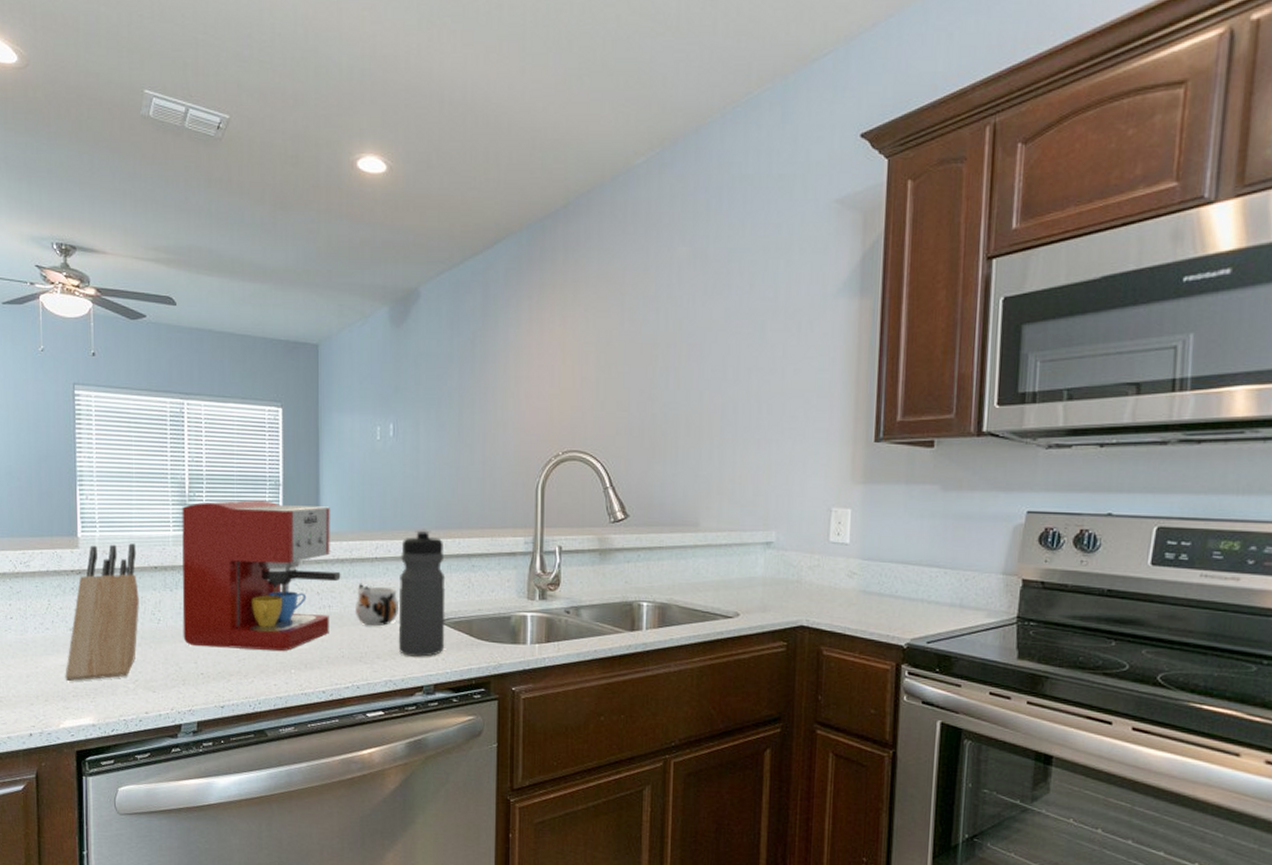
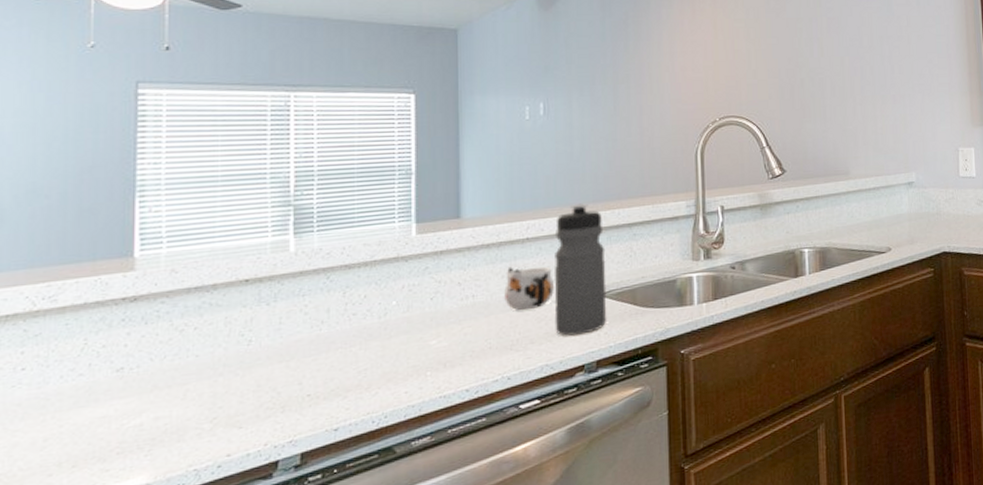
knife block: present [65,543,139,682] -> none [106,256,222,437]
coffee maker: present [182,500,341,651] -> none [283,191,487,364]

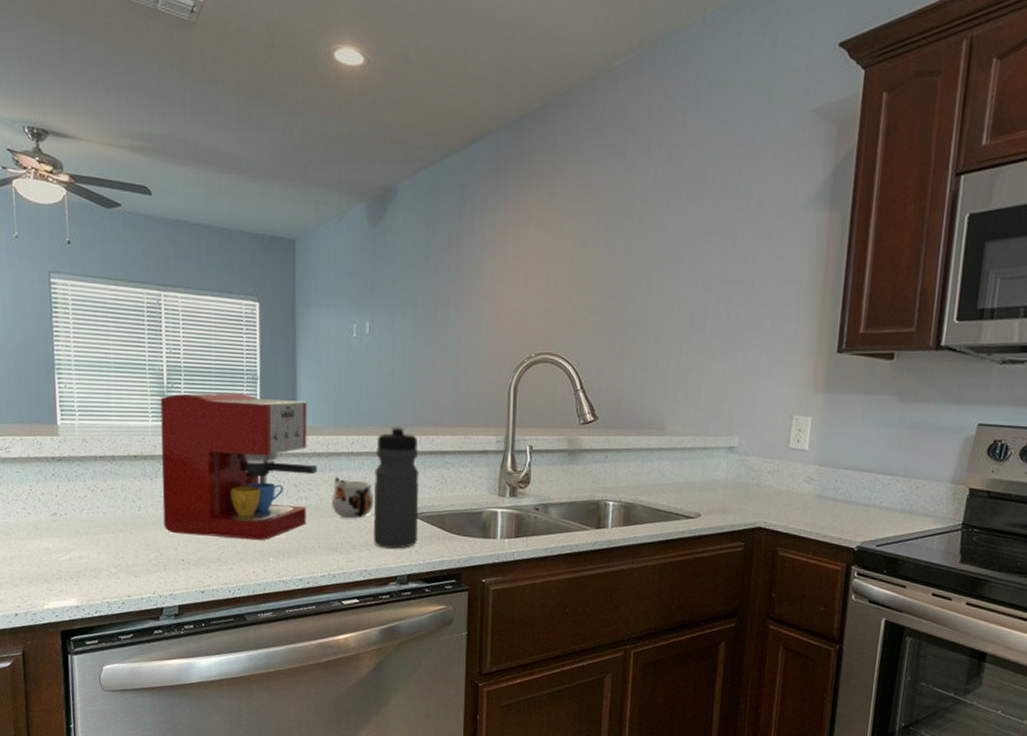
coffee maker: none [283,191,487,364] -> present [160,393,318,540]

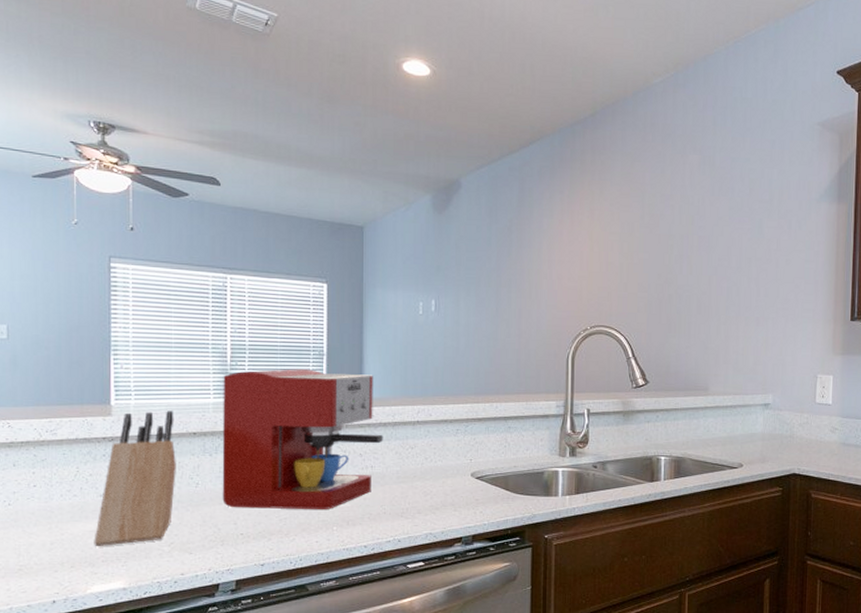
knife block: none [48,432,120,565] -> present [94,411,176,547]
mug: present [332,476,373,519] -> none [397,444,439,484]
water bottle: present [373,425,420,549] -> none [438,394,484,511]

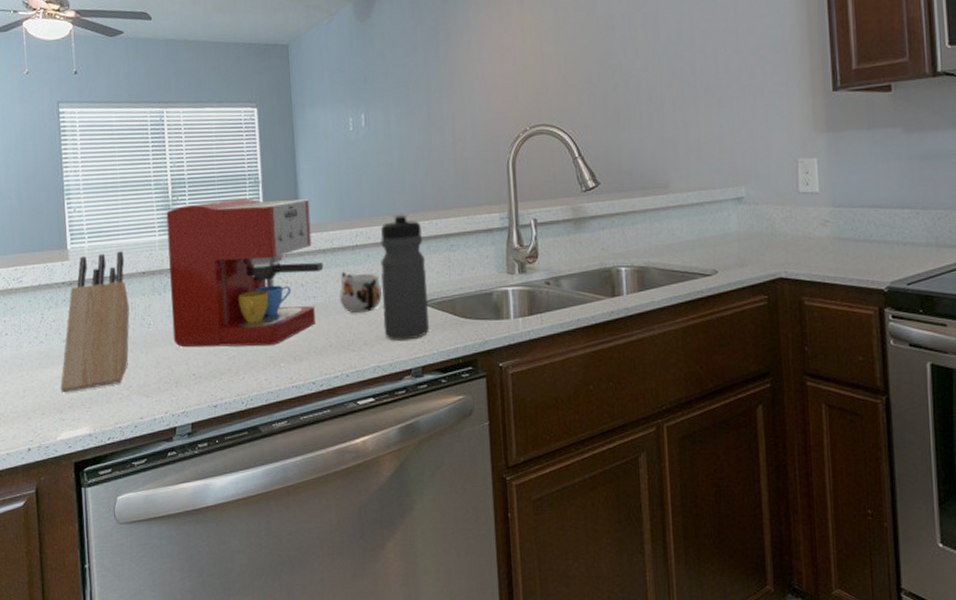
mug: none [397,444,439,484] -> present [339,271,382,314]
water bottle: none [438,394,484,511] -> present [381,213,429,341]

